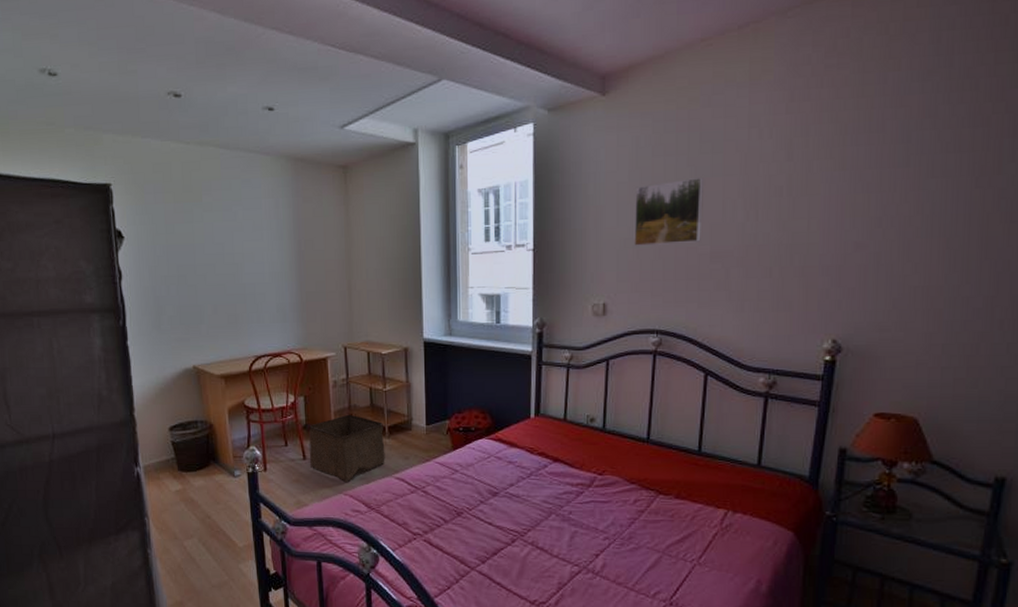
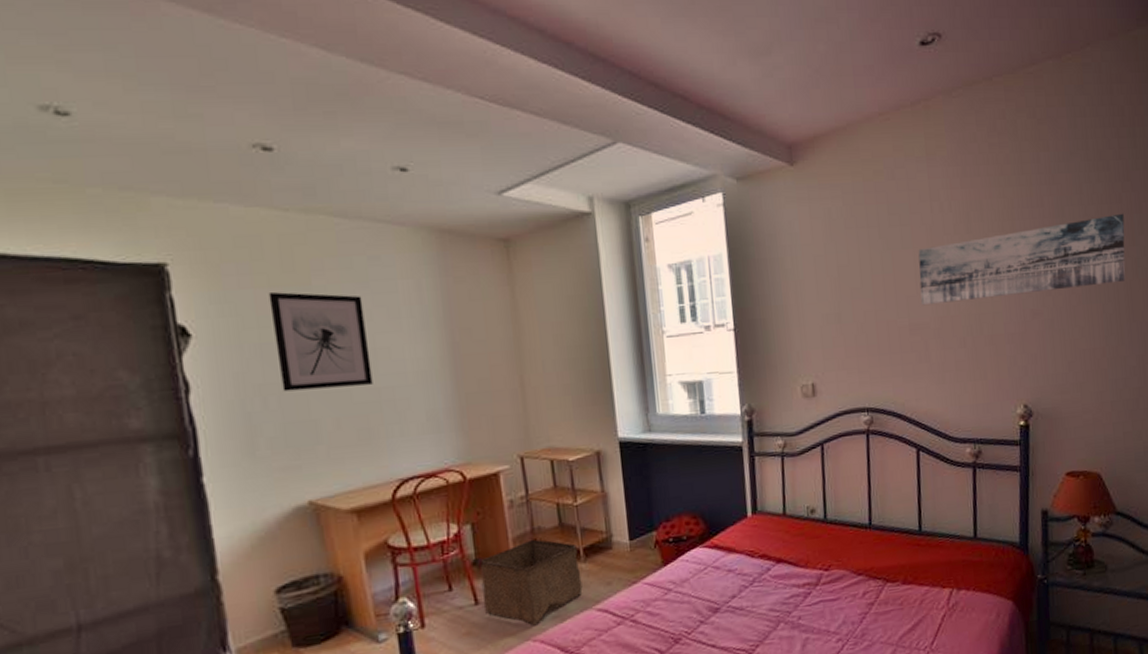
wall art: none [174,207,240,282] -> present [268,292,373,392]
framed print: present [634,176,703,246] -> none [832,249,899,321]
wall art: none [726,138,990,234] -> present [918,213,1126,306]

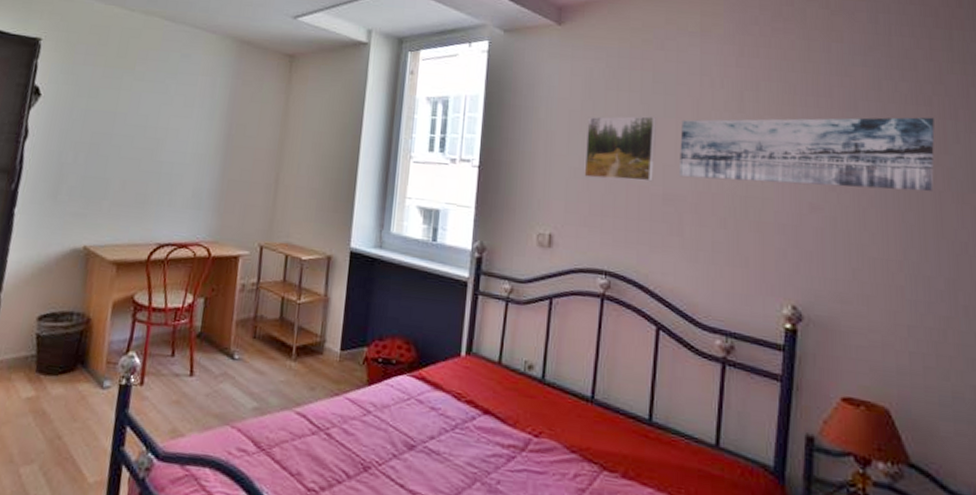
wall art: present [268,292,373,392] -> none [91,71,169,158]
storage bin: present [480,539,583,625] -> none [197,326,291,411]
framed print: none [832,249,899,321] -> present [584,115,656,182]

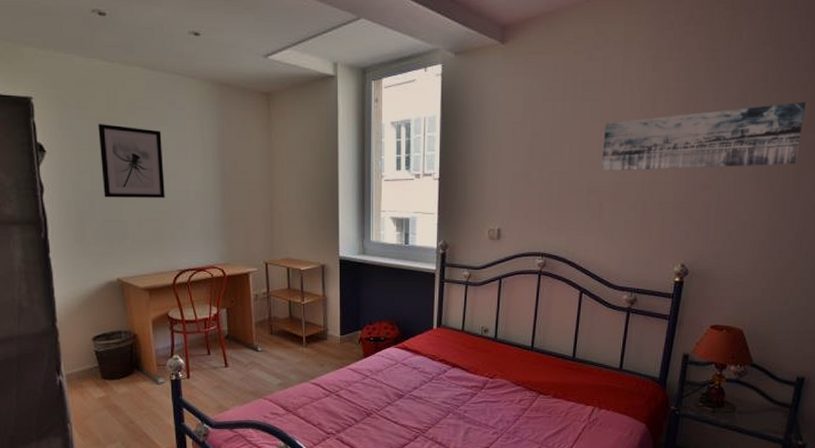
wall art: none [91,71,169,158] -> present [98,124,165,198]
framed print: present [584,115,656,182] -> none [525,121,584,179]

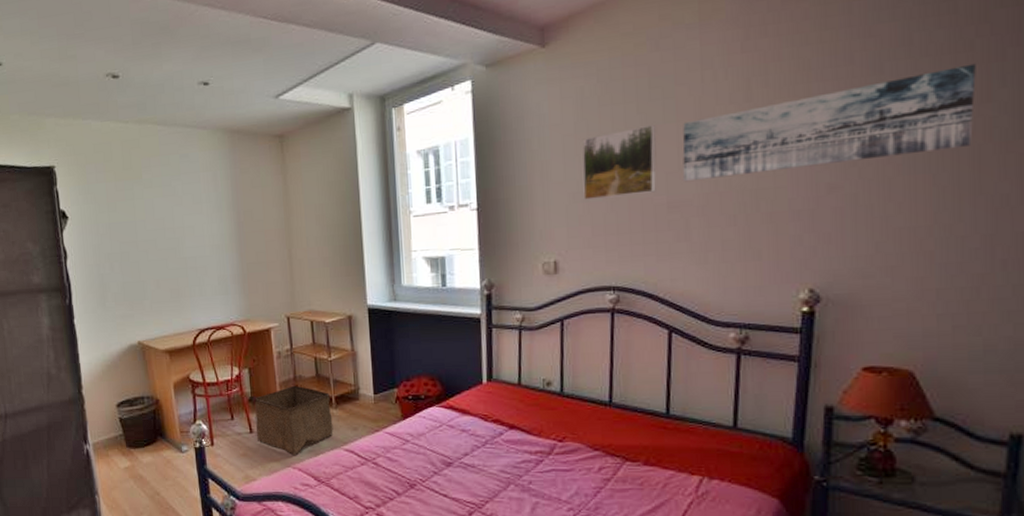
wall art: present [98,124,165,198] -> none [115,184,182,259]
storage bin: none [231,325,302,387] -> present [255,385,333,455]
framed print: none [525,121,584,179] -> present [582,124,657,200]

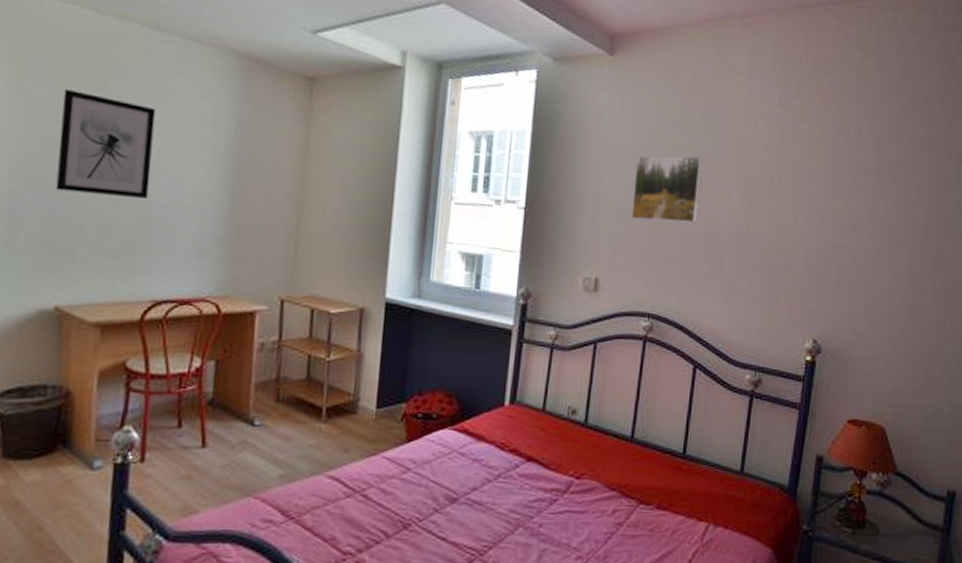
wall art: none [115,184,182,259] -> present [55,90,156,198]
storage bin: present [255,385,333,455] -> none [211,388,320,480]
wall art: present [682,63,976,182] -> none [721,160,942,231]

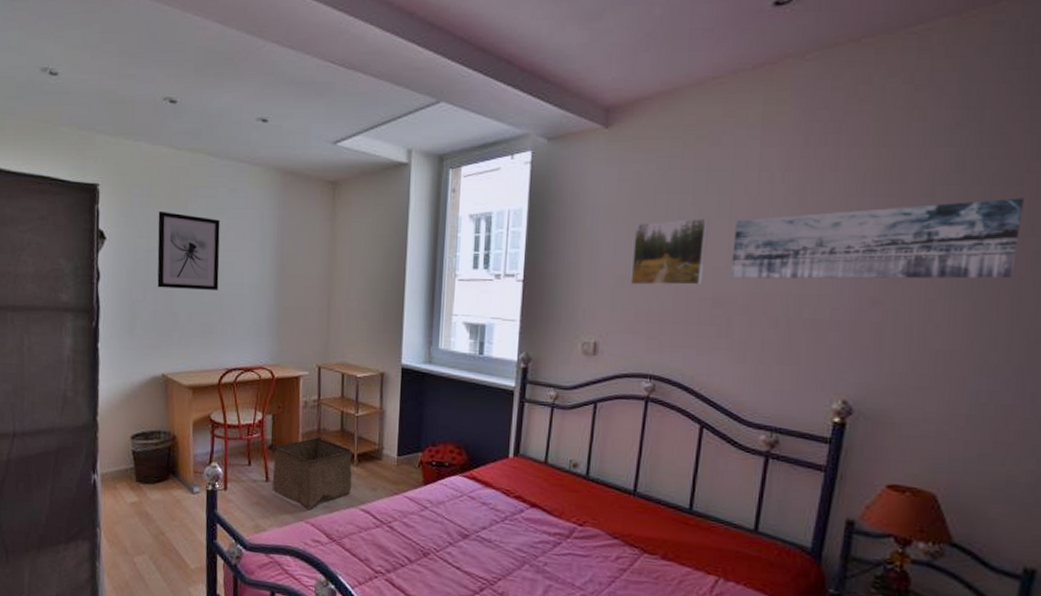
storage bin: none [211,388,320,480] -> present [273,437,353,509]
wall art: none [721,160,942,231] -> present [731,197,1024,280]

